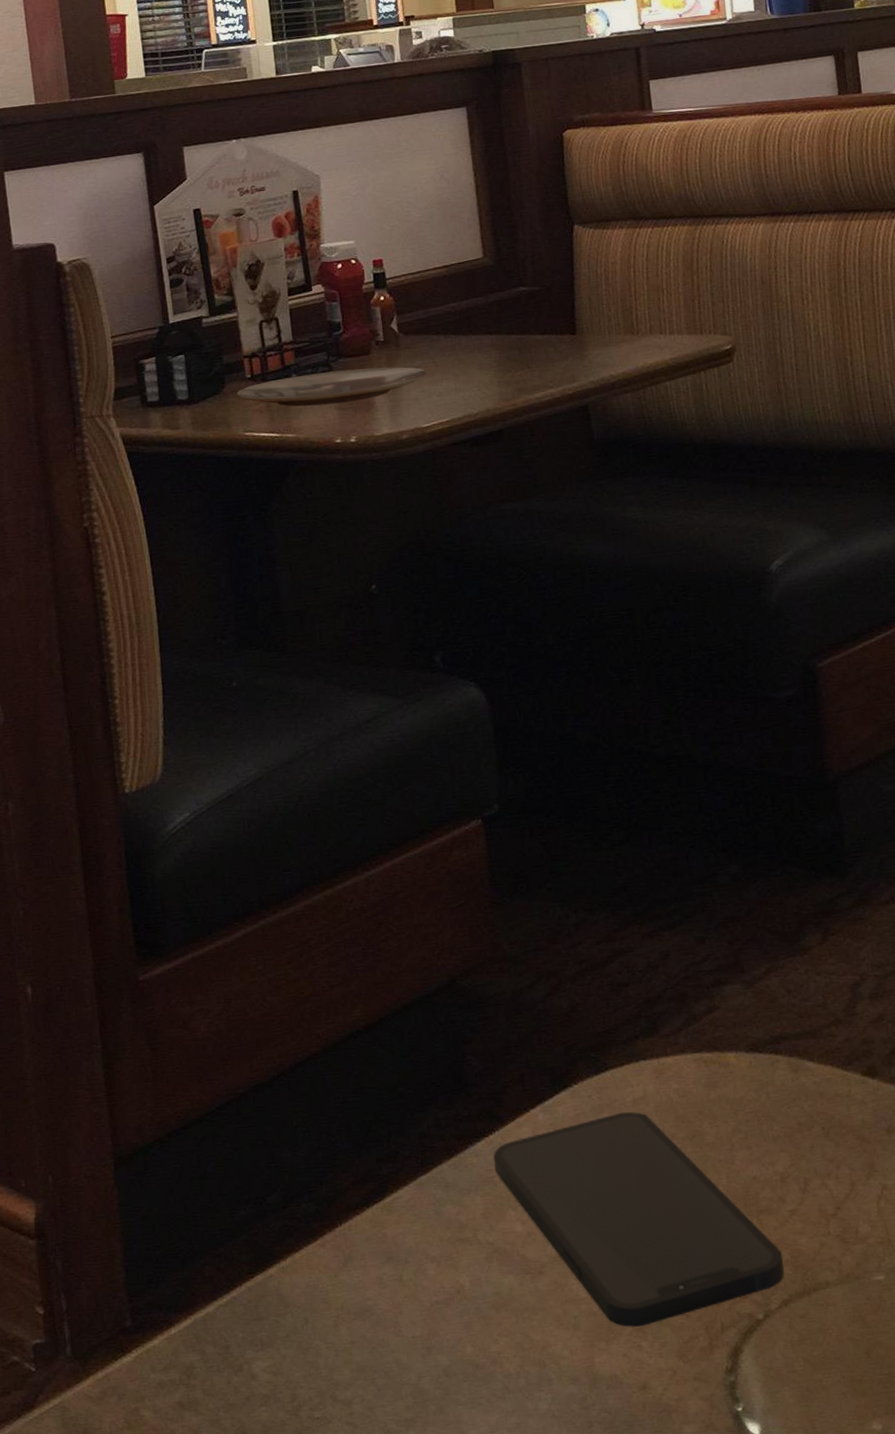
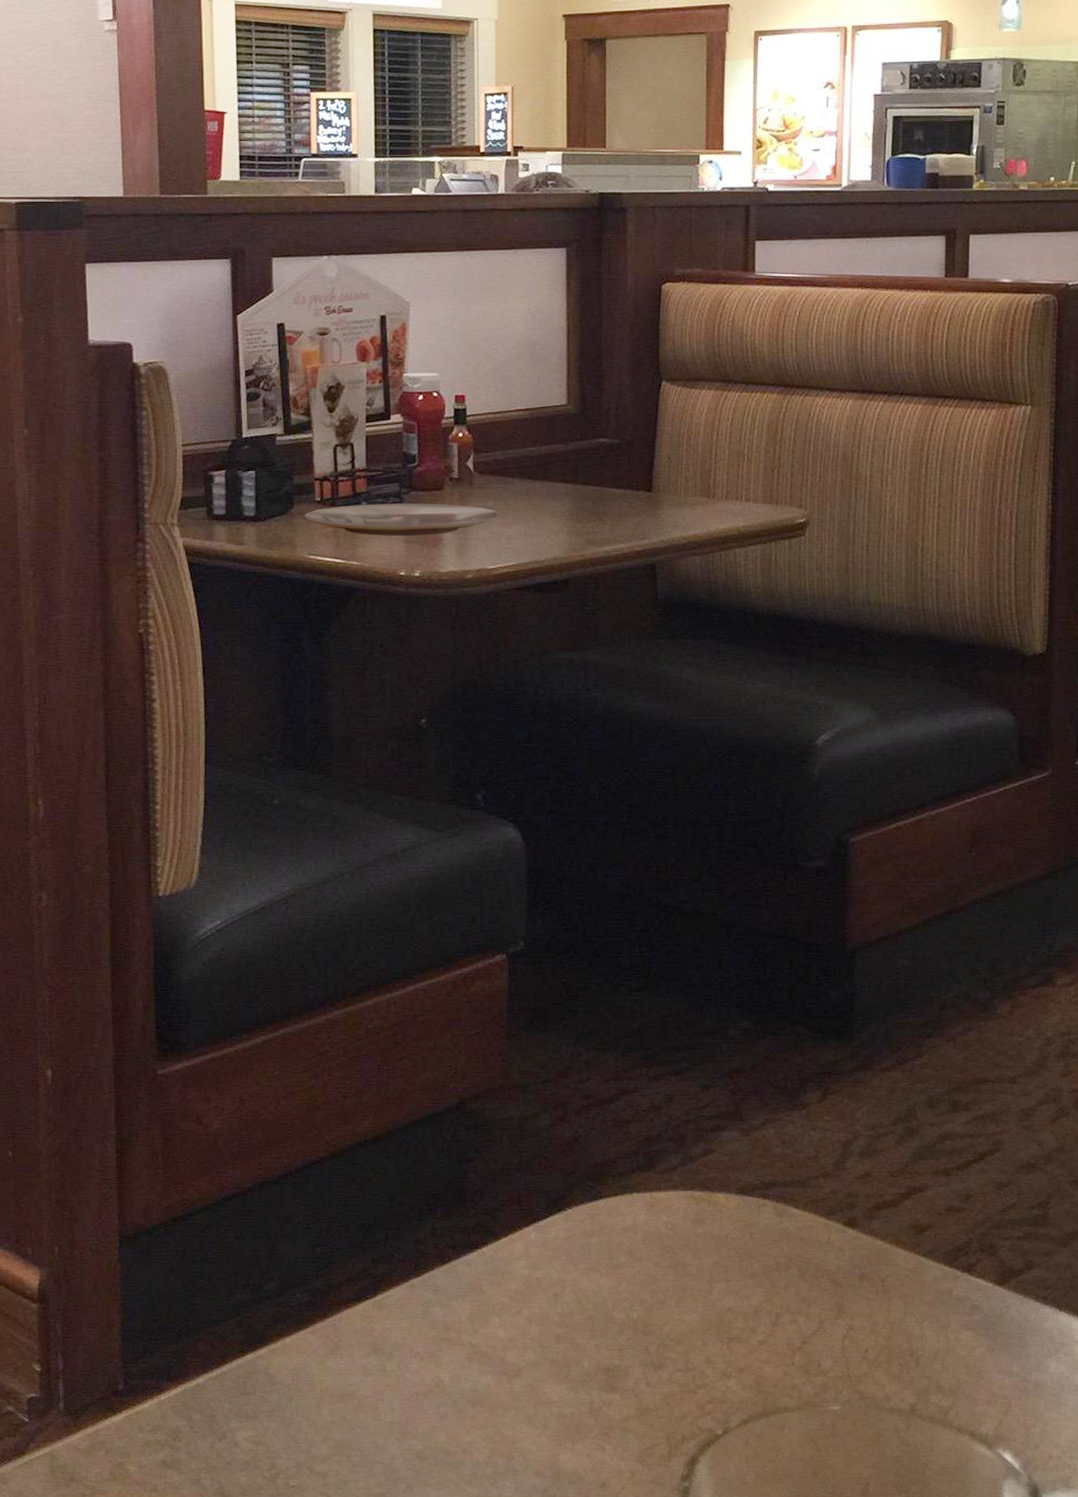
smartphone: present [493,1111,785,1327] -> none [484,1238,748,1431]

